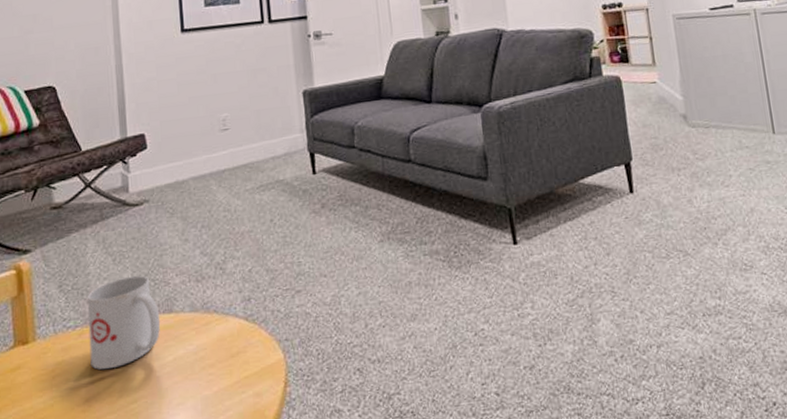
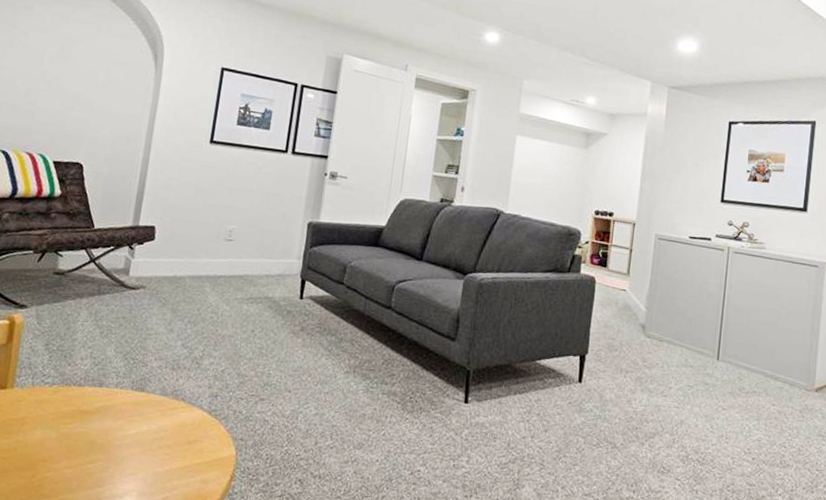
mug: present [87,275,161,370] -> none [59,350,132,429]

